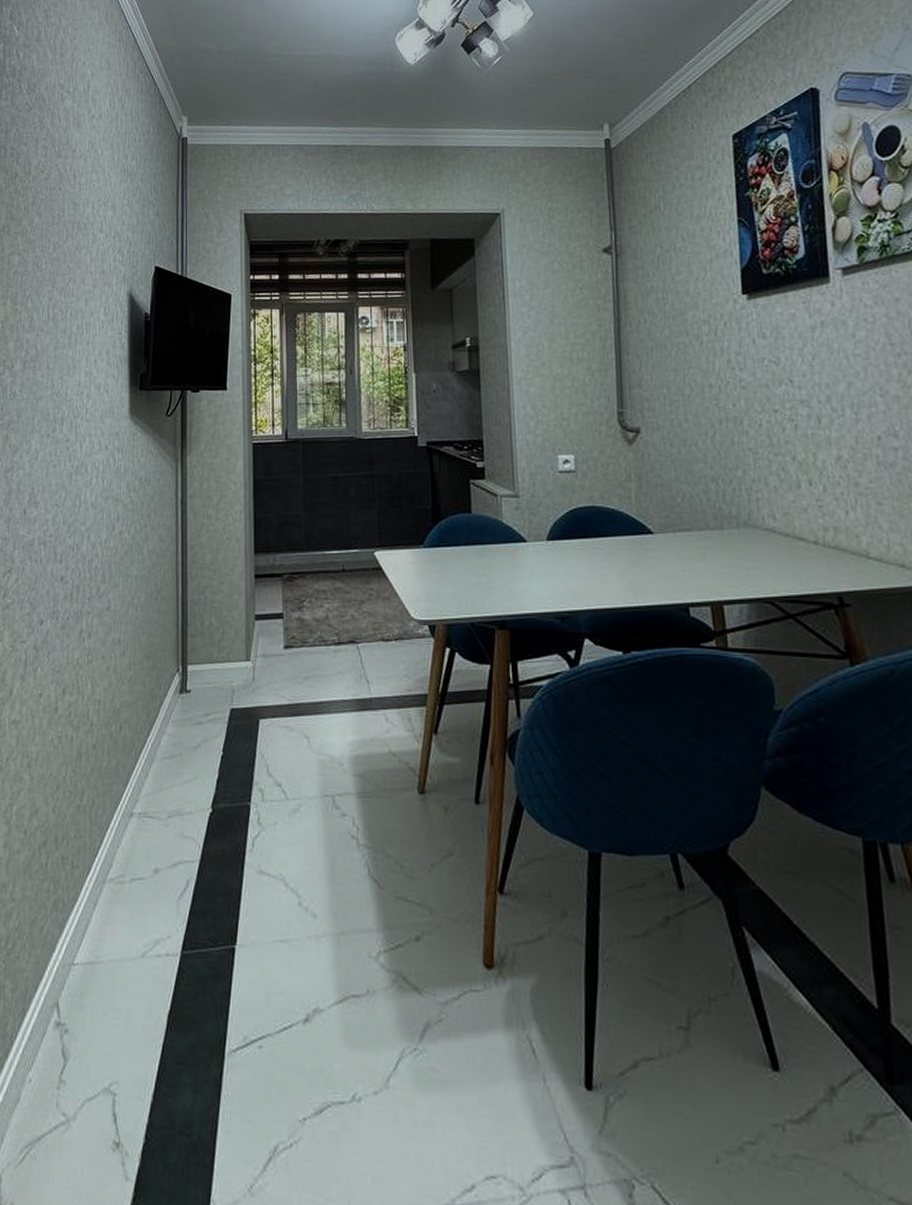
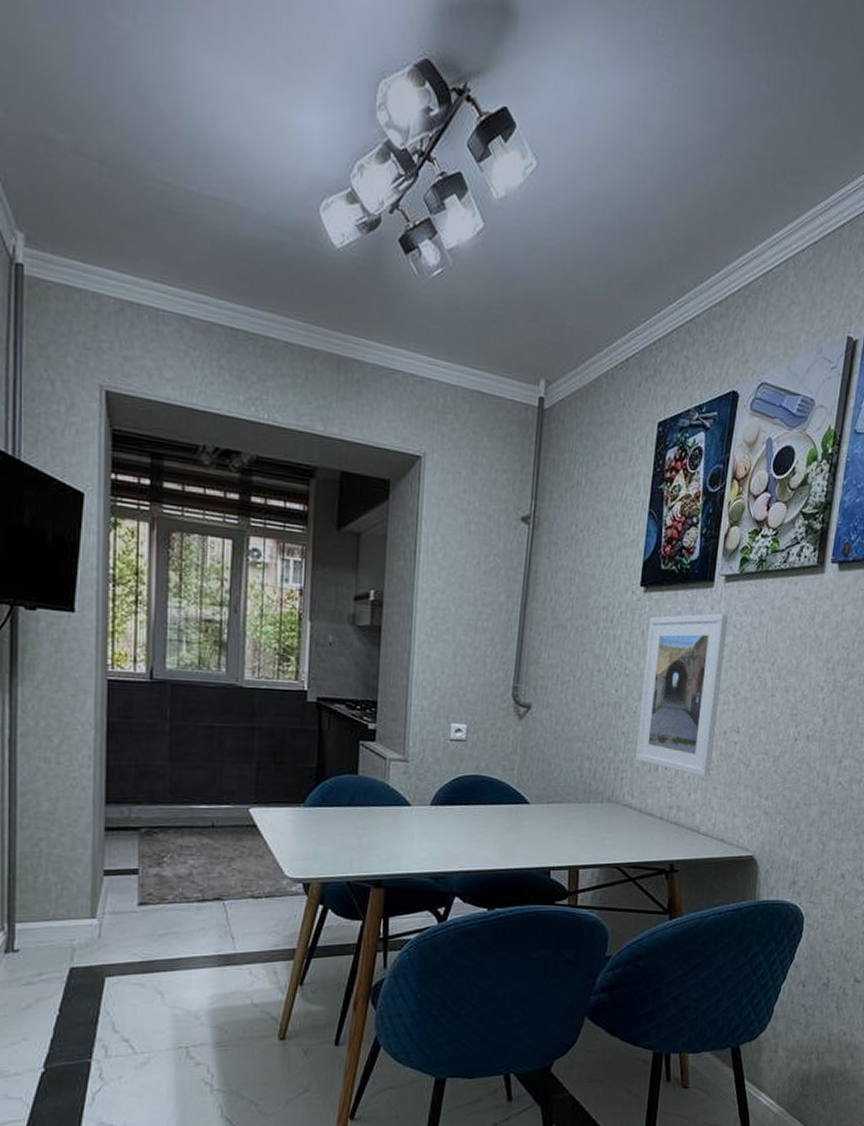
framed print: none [759,308,870,492] -> present [635,613,729,778]

